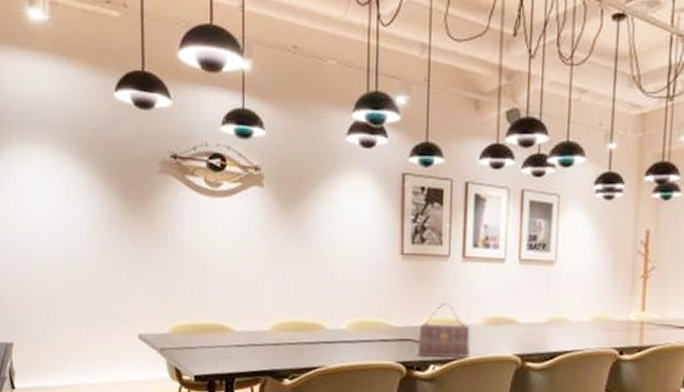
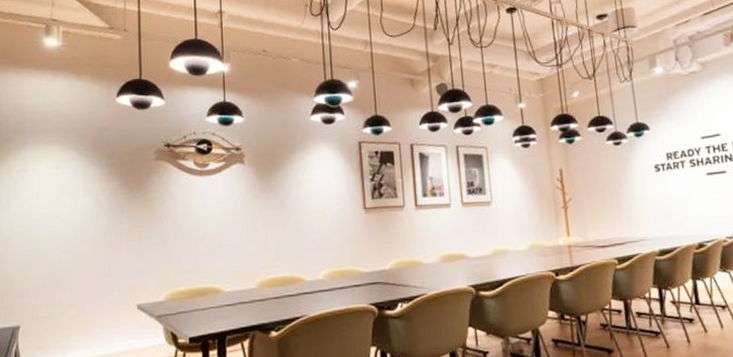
handbag: present [417,303,470,359] -> none [385,247,431,297]

